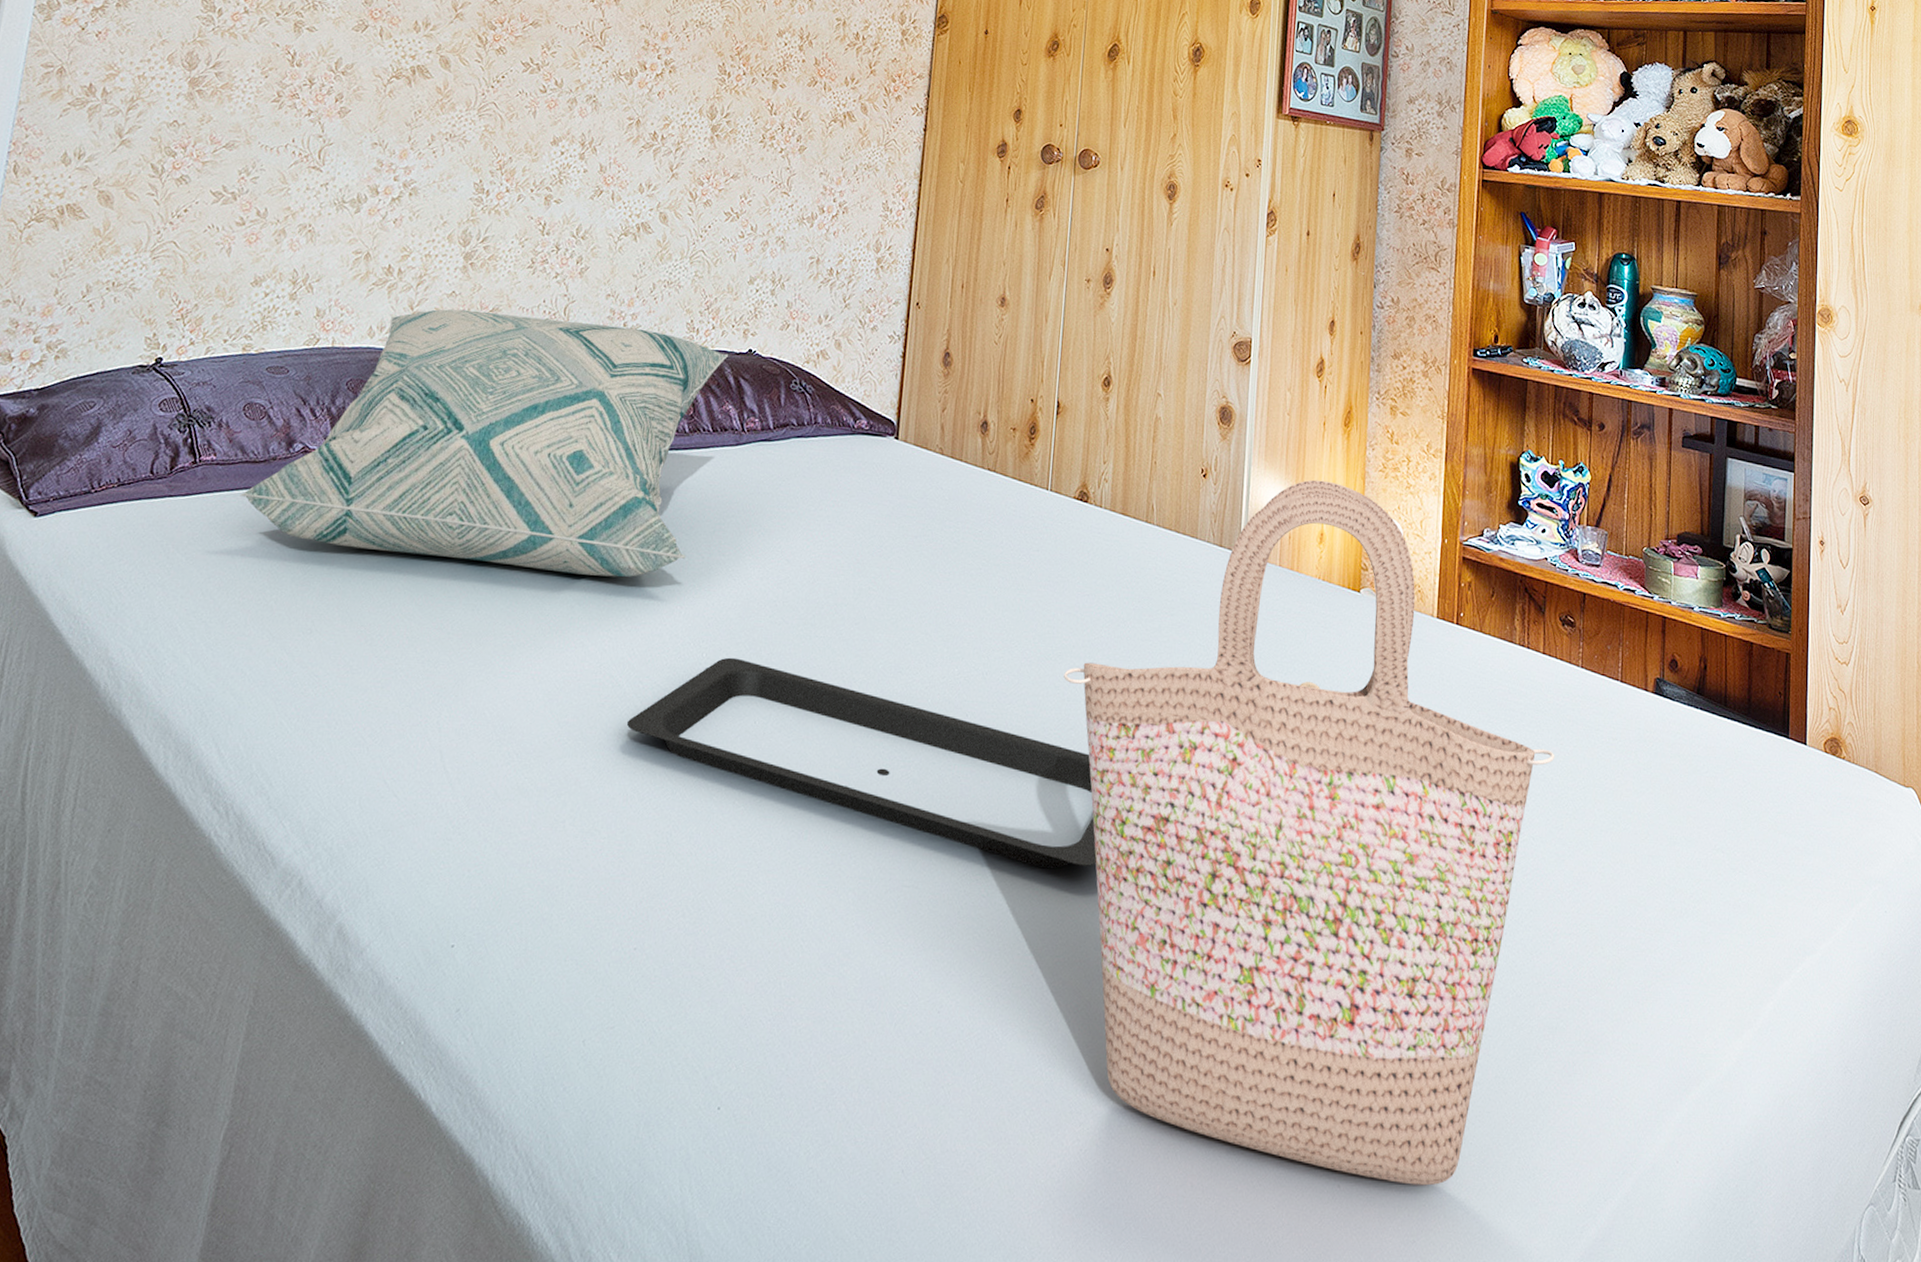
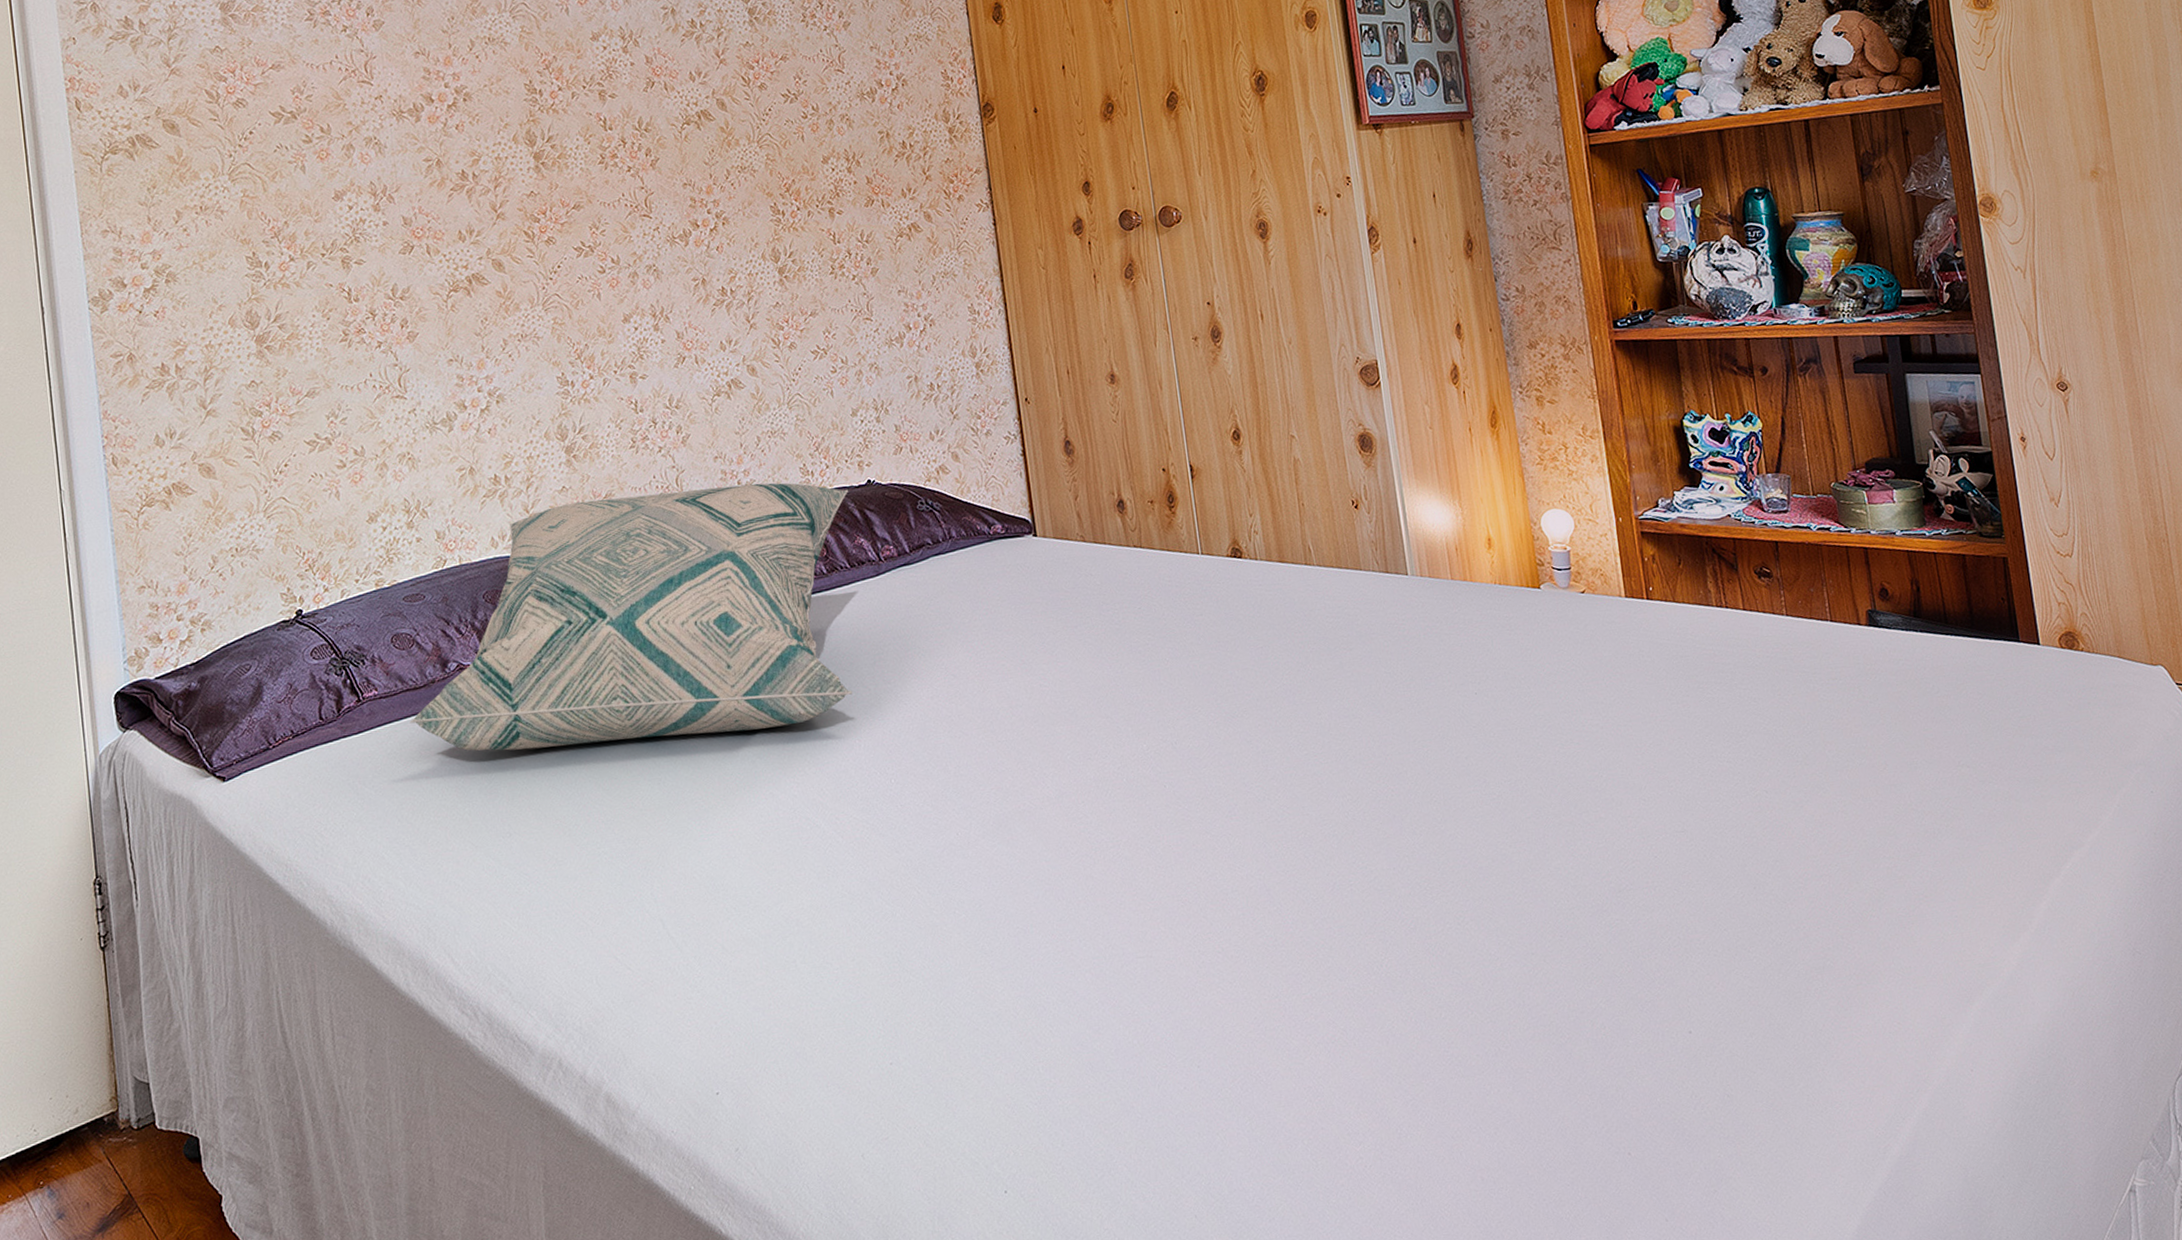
serving tray: present [626,657,1097,869] -> none [832,777,1325,915]
shopping bag: present [1064,479,1555,1186] -> none [1253,485,1775,1141]

